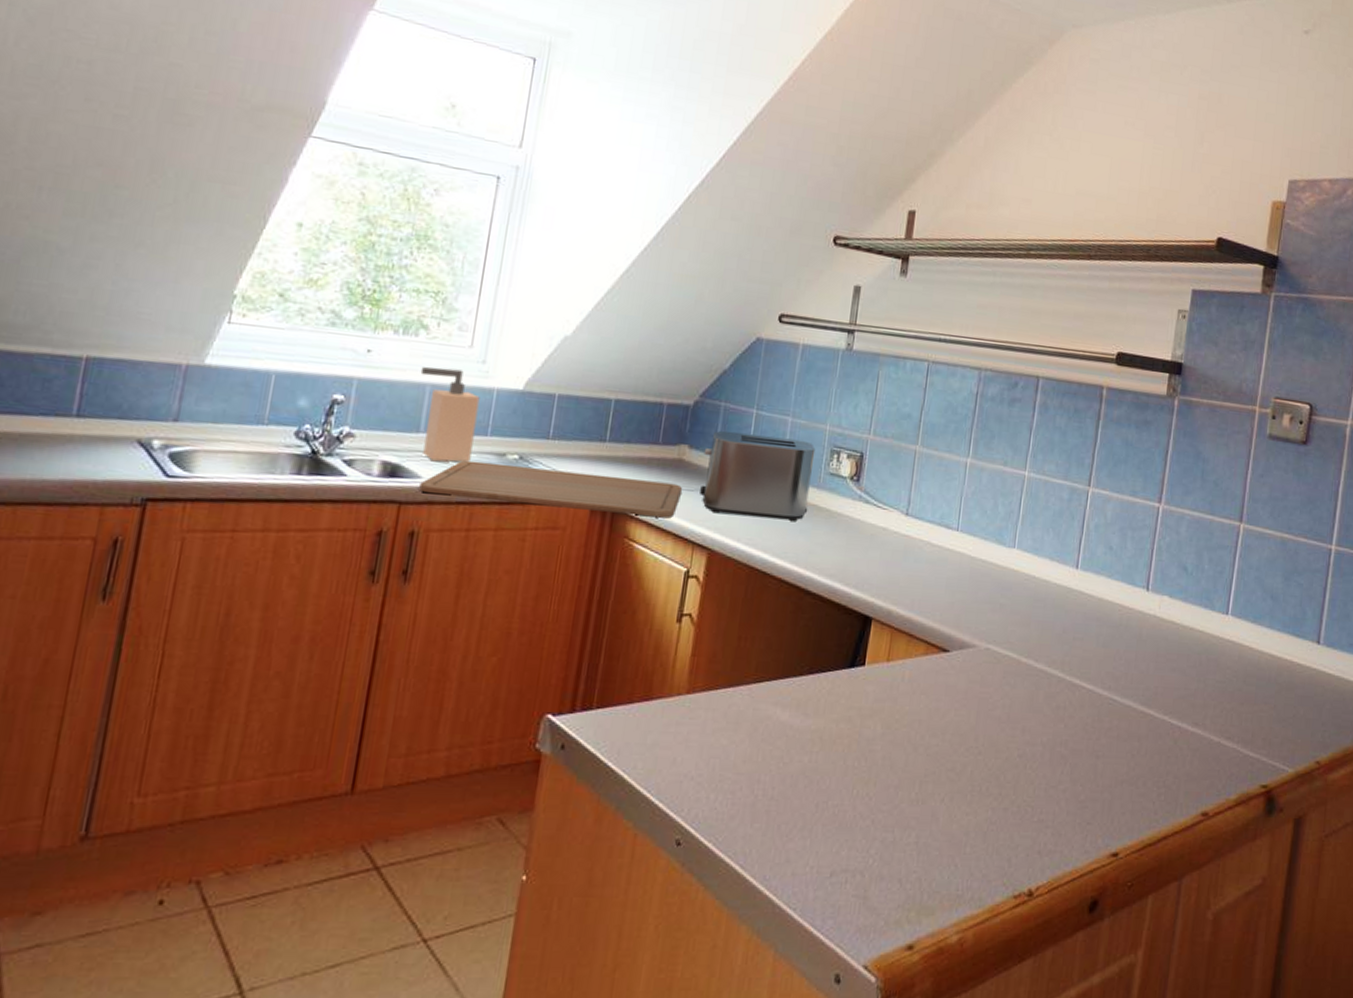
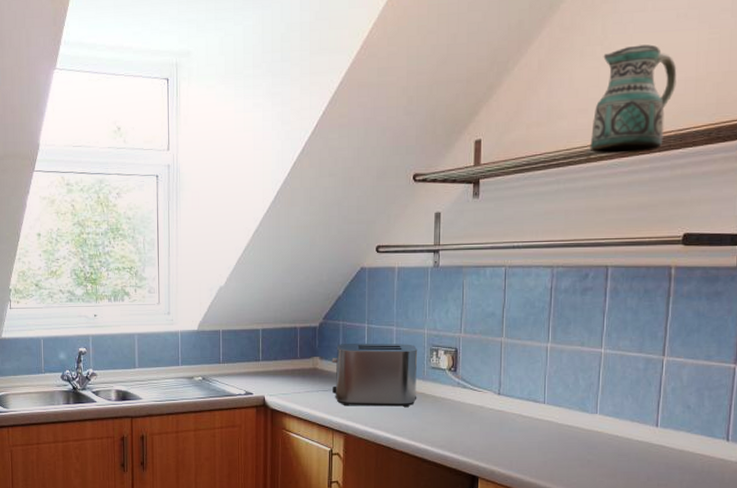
chopping board: present [419,460,683,518] -> none [142,384,320,413]
soap dispenser: present [420,367,480,463] -> none [129,321,171,387]
ceramic pitcher: none [1030,143,1122,258] -> present [590,44,677,154]

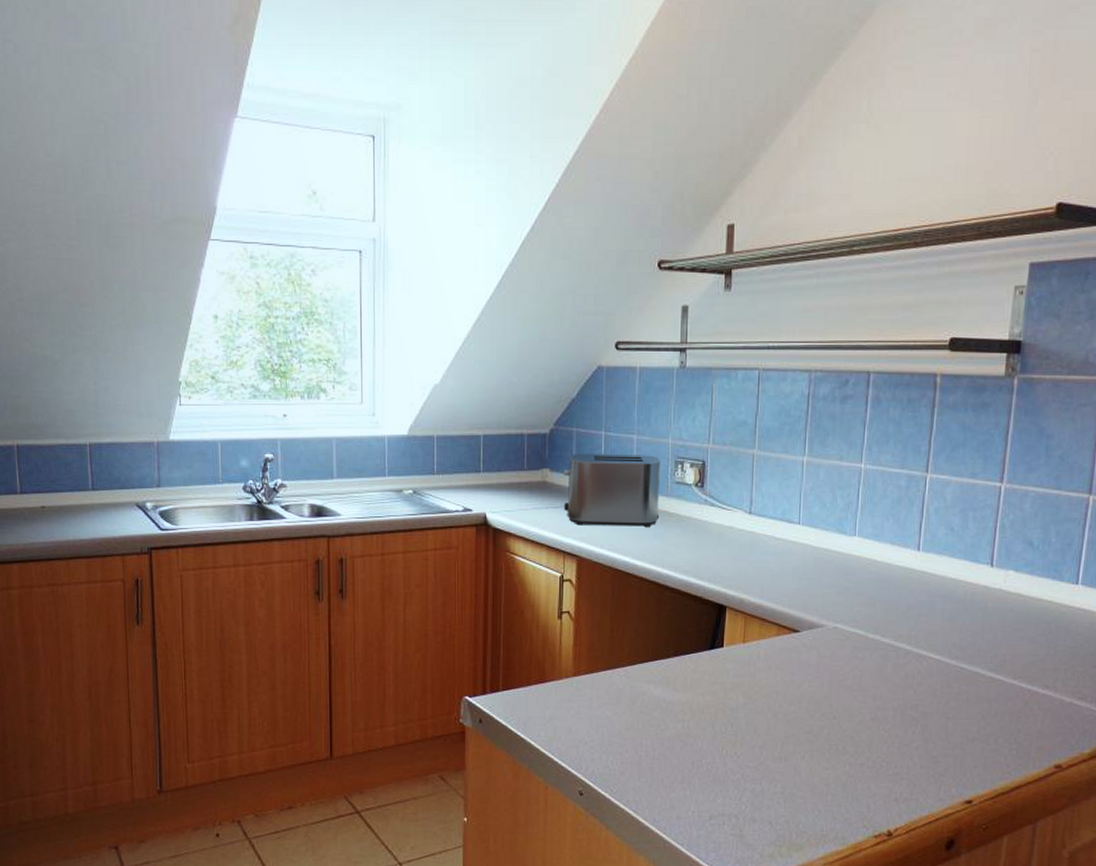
ceramic pitcher: present [590,44,677,154] -> none [852,126,947,247]

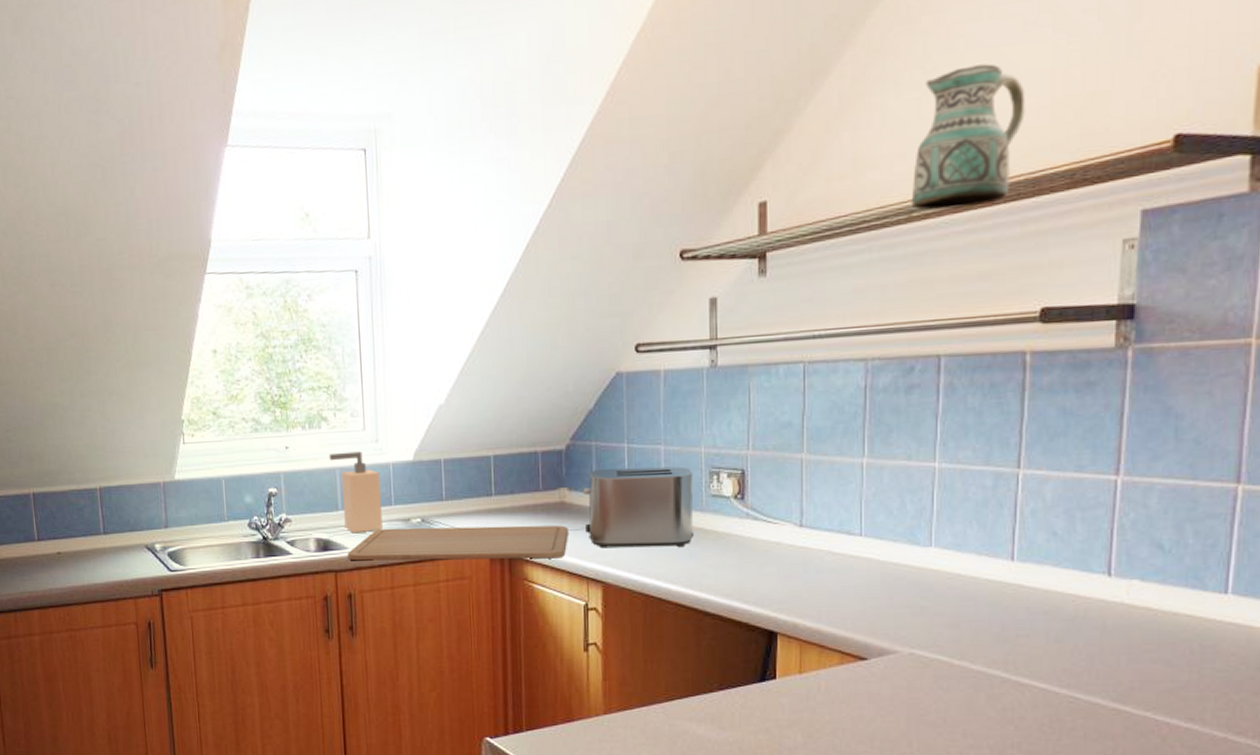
soap dispenser: none [326,423,376,501] -> present [329,451,383,534]
chopping board: none [341,498,550,533] -> present [348,525,569,561]
ceramic pitcher: none [852,126,947,247] -> present [911,63,1025,211]

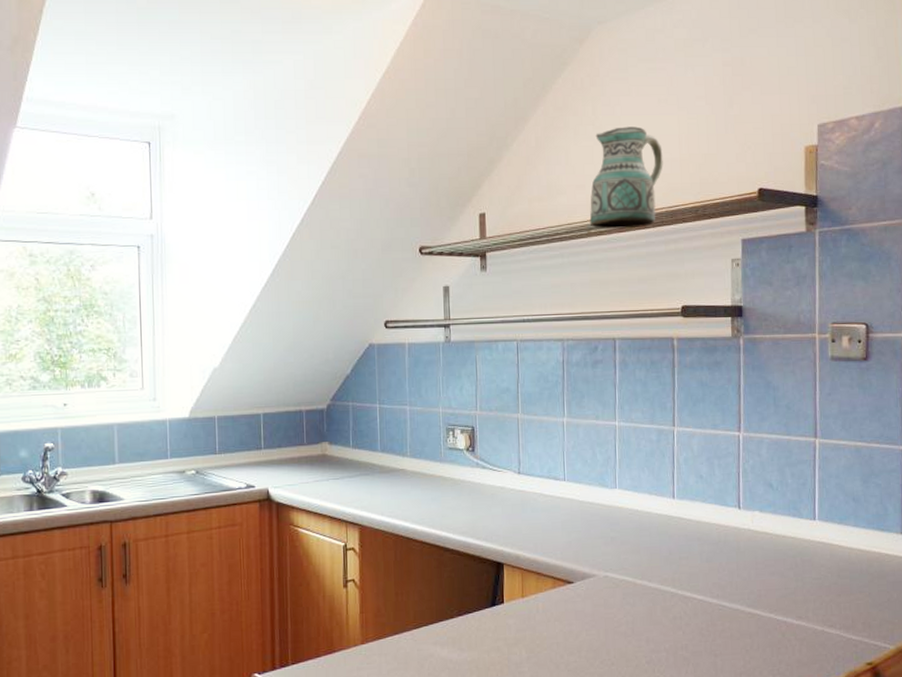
soap dispenser: present [329,451,383,534] -> none [107,409,158,486]
chopping board: present [348,525,569,561] -> none [123,475,330,512]
toaster: present [583,466,695,549] -> none [342,424,436,495]

